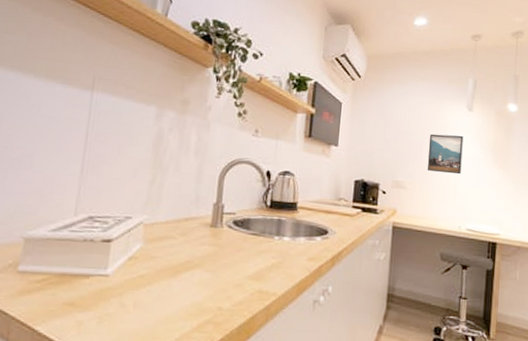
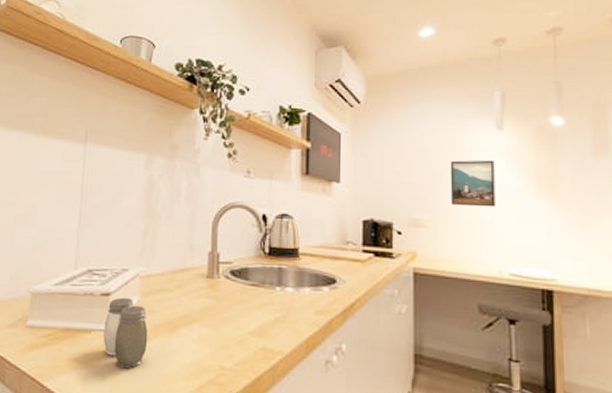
salt and pepper shaker: none [102,244,149,312] -> present [103,297,148,369]

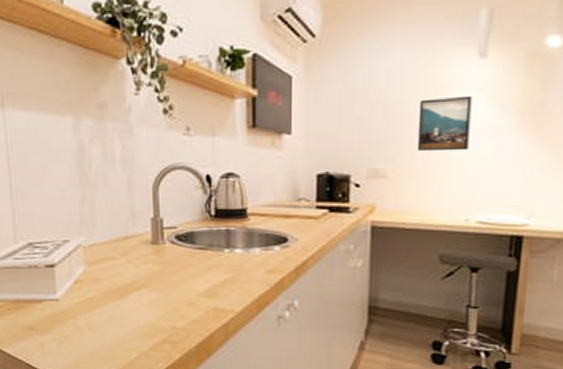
salt and pepper shaker: present [103,297,148,369] -> none [53,268,99,333]

